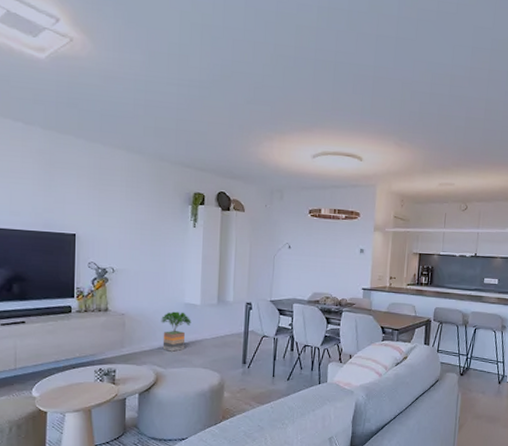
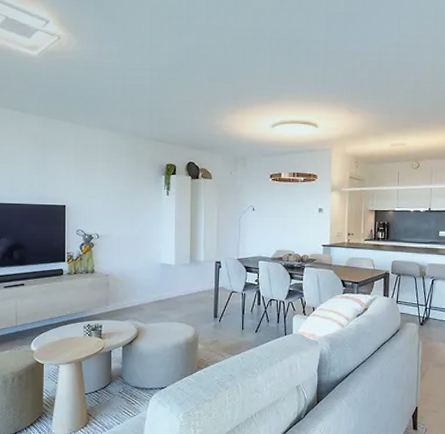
potted tree: present [161,311,191,352] -> none [140,271,167,308]

